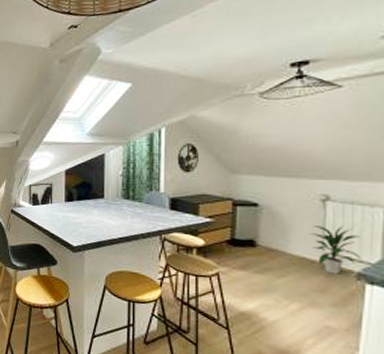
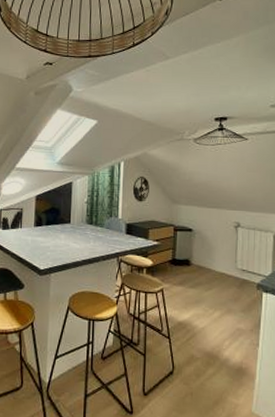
indoor plant: present [311,225,362,274] -> none [228,247,260,286]

